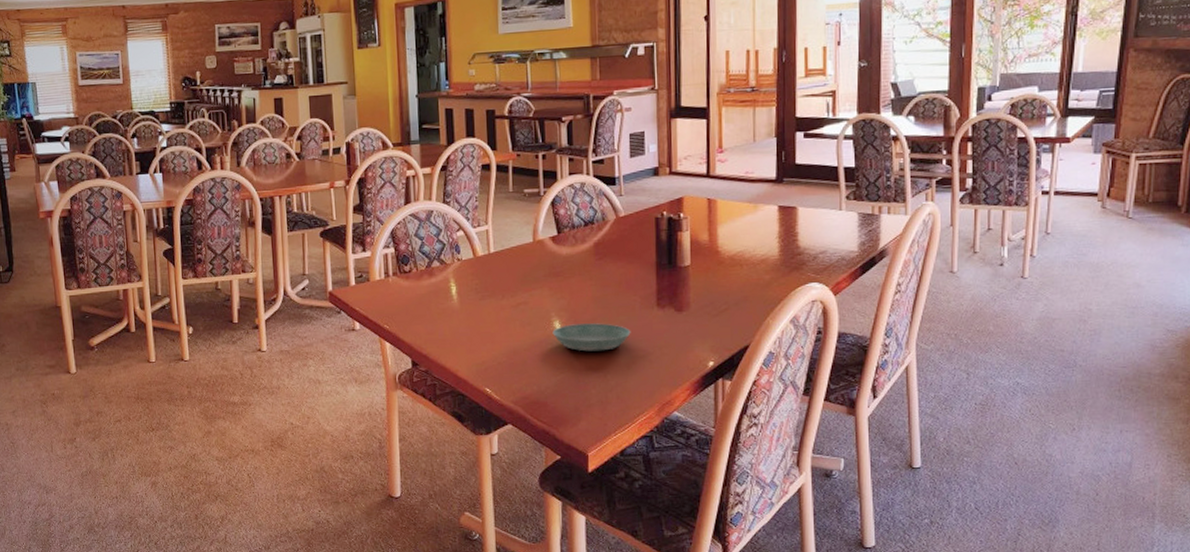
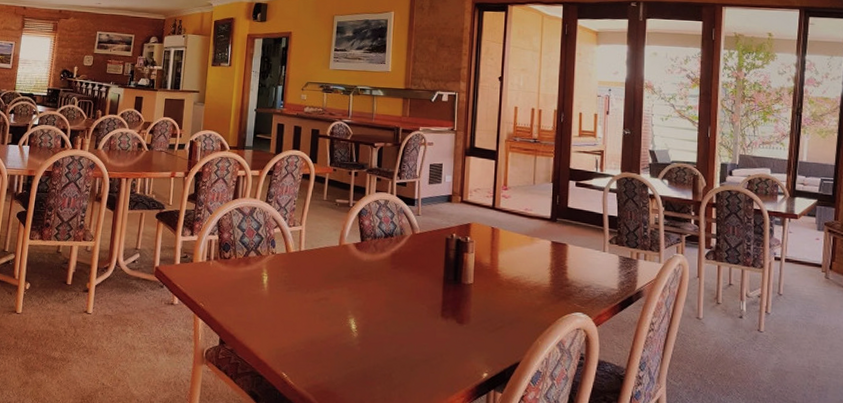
saucer: present [552,323,631,352] -> none [347,323,417,351]

